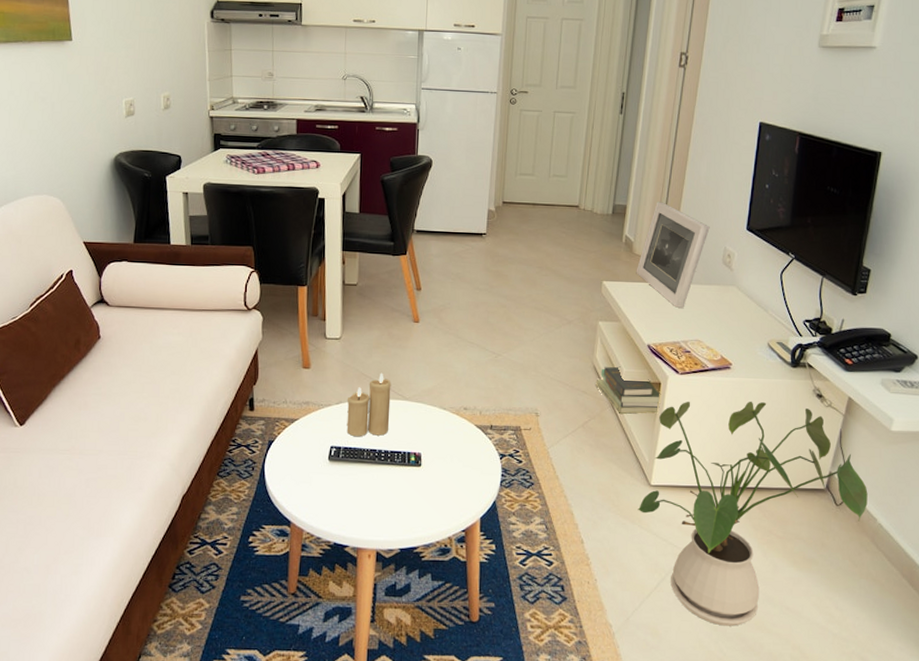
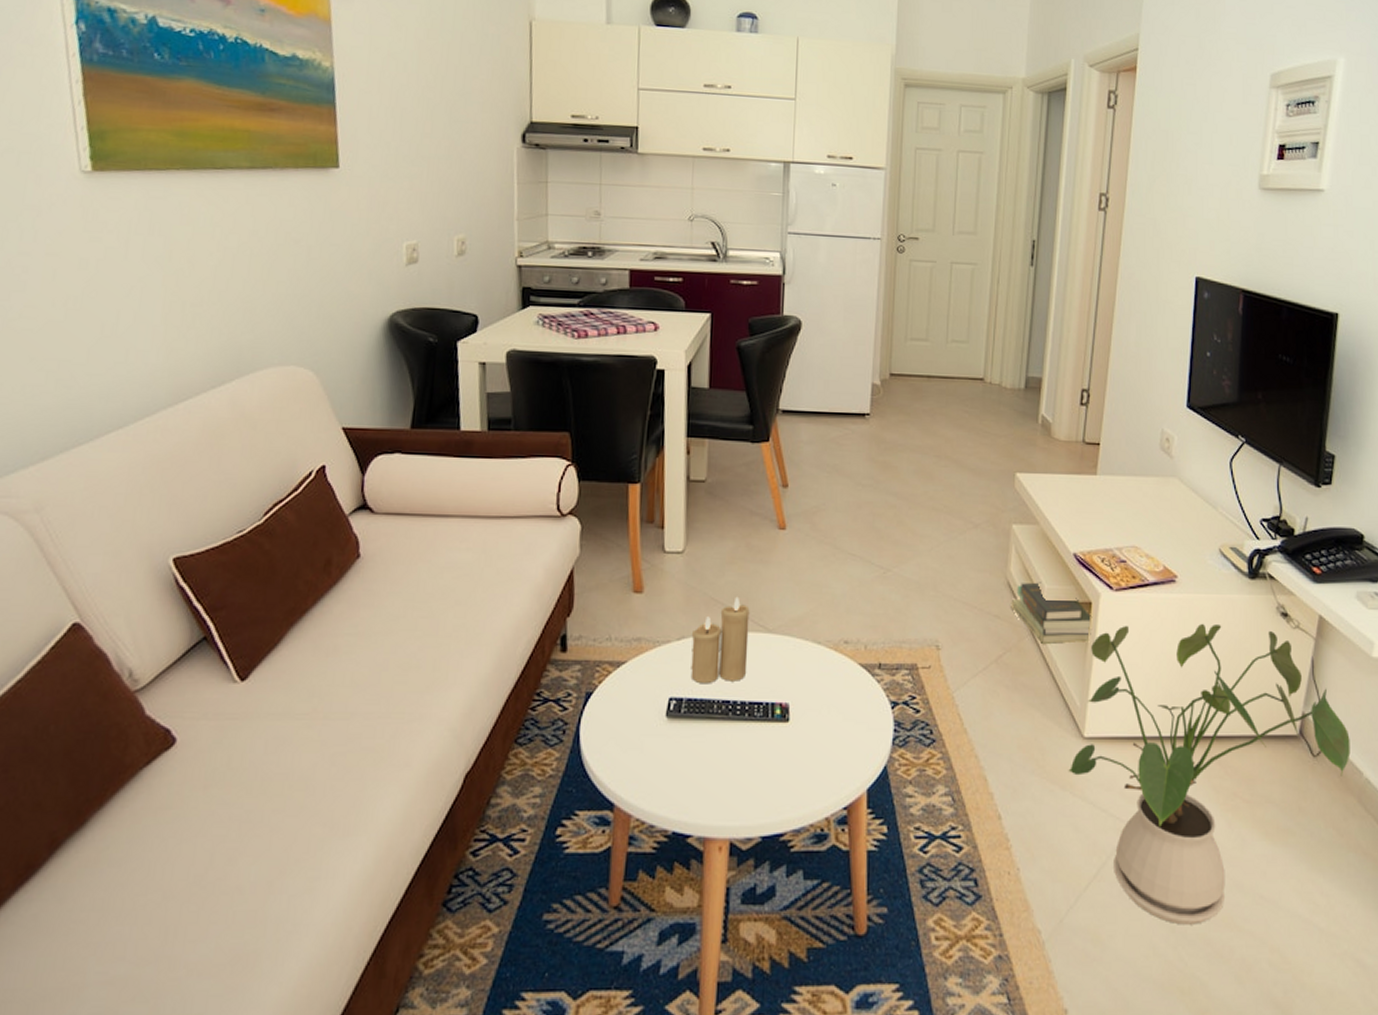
picture frame: present [636,202,710,309] -> none [1056,373,1143,507]

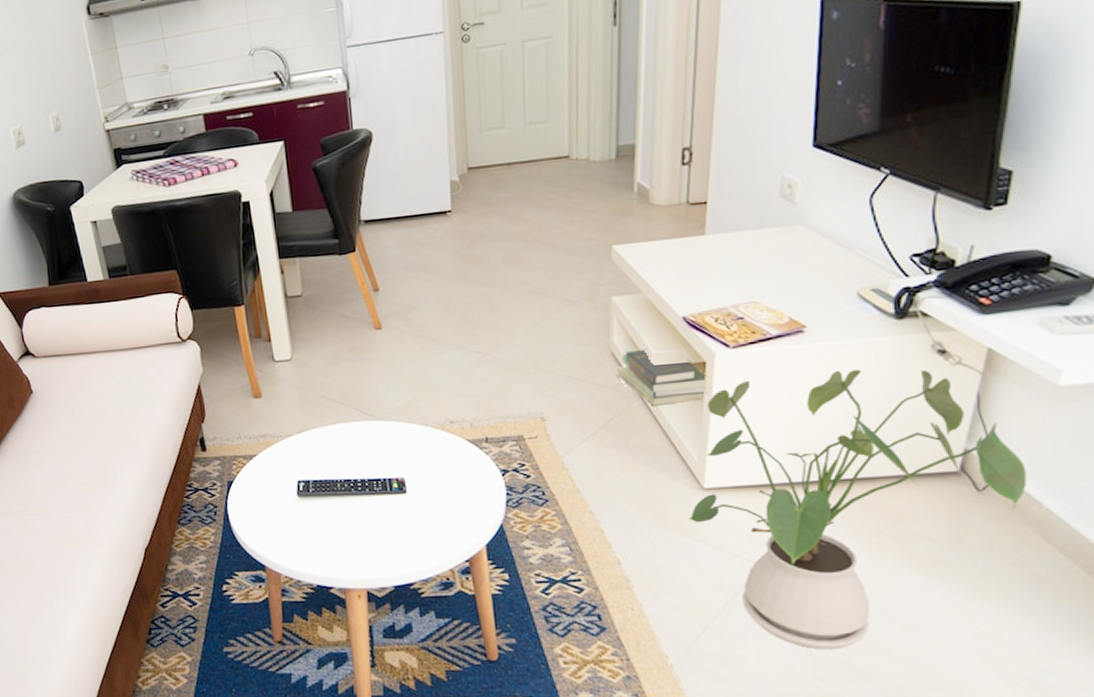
candle: present [690,596,750,684] -> none [309,392,362,468]

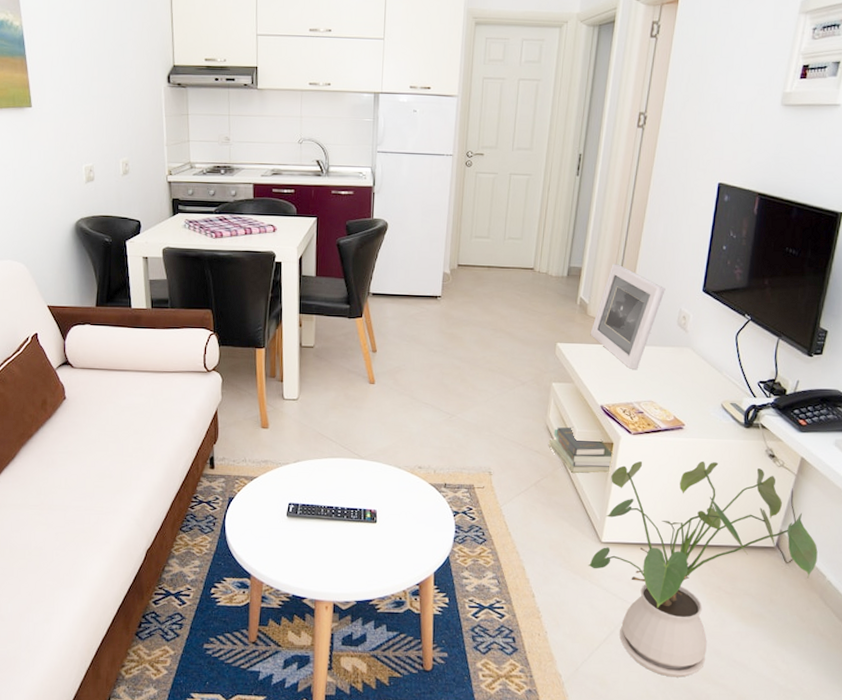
picture frame: none [656,130,758,265] -> present [590,264,666,370]

